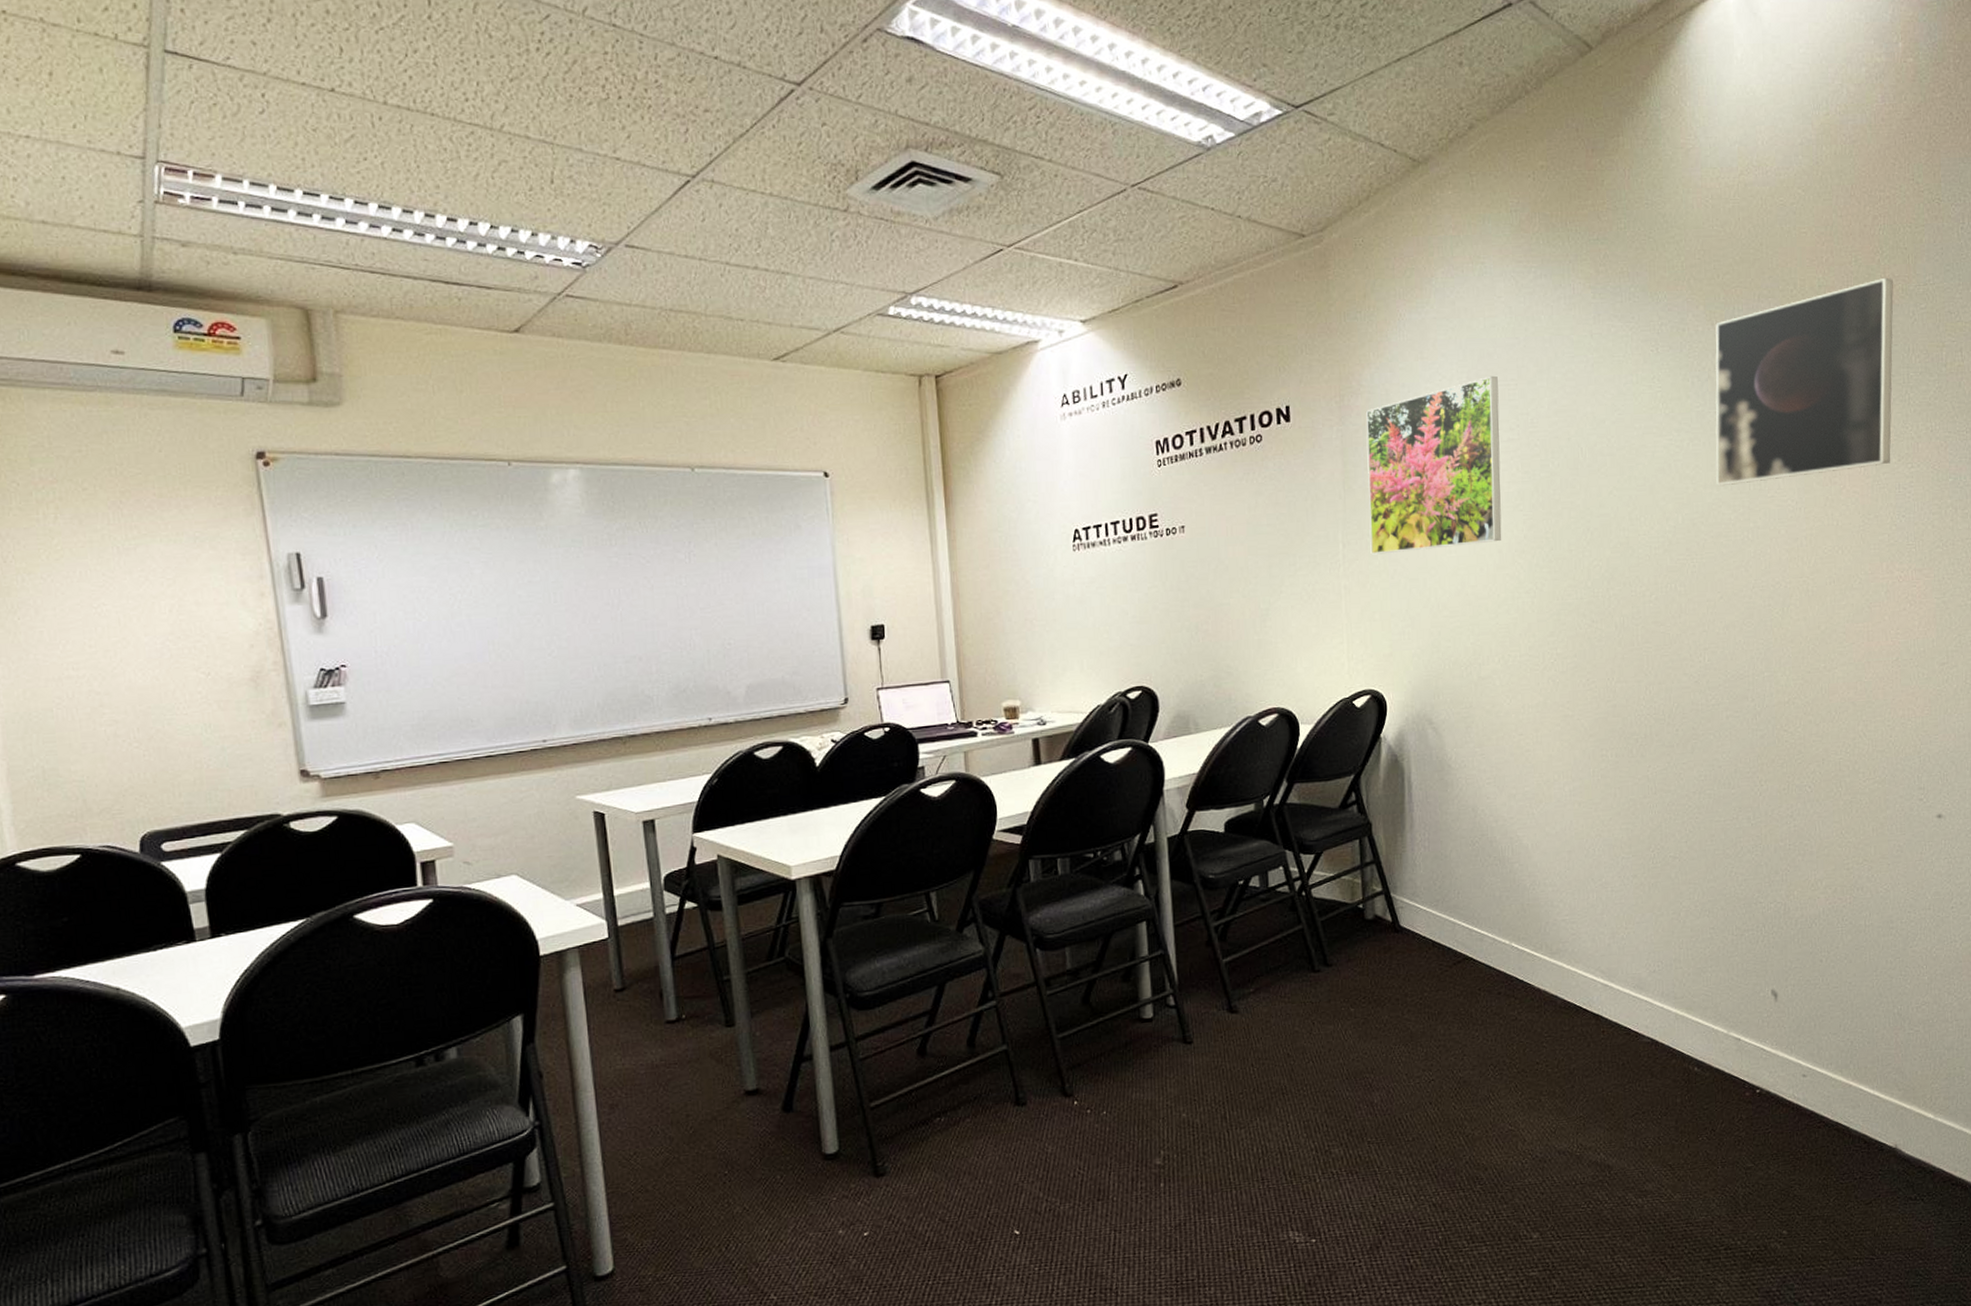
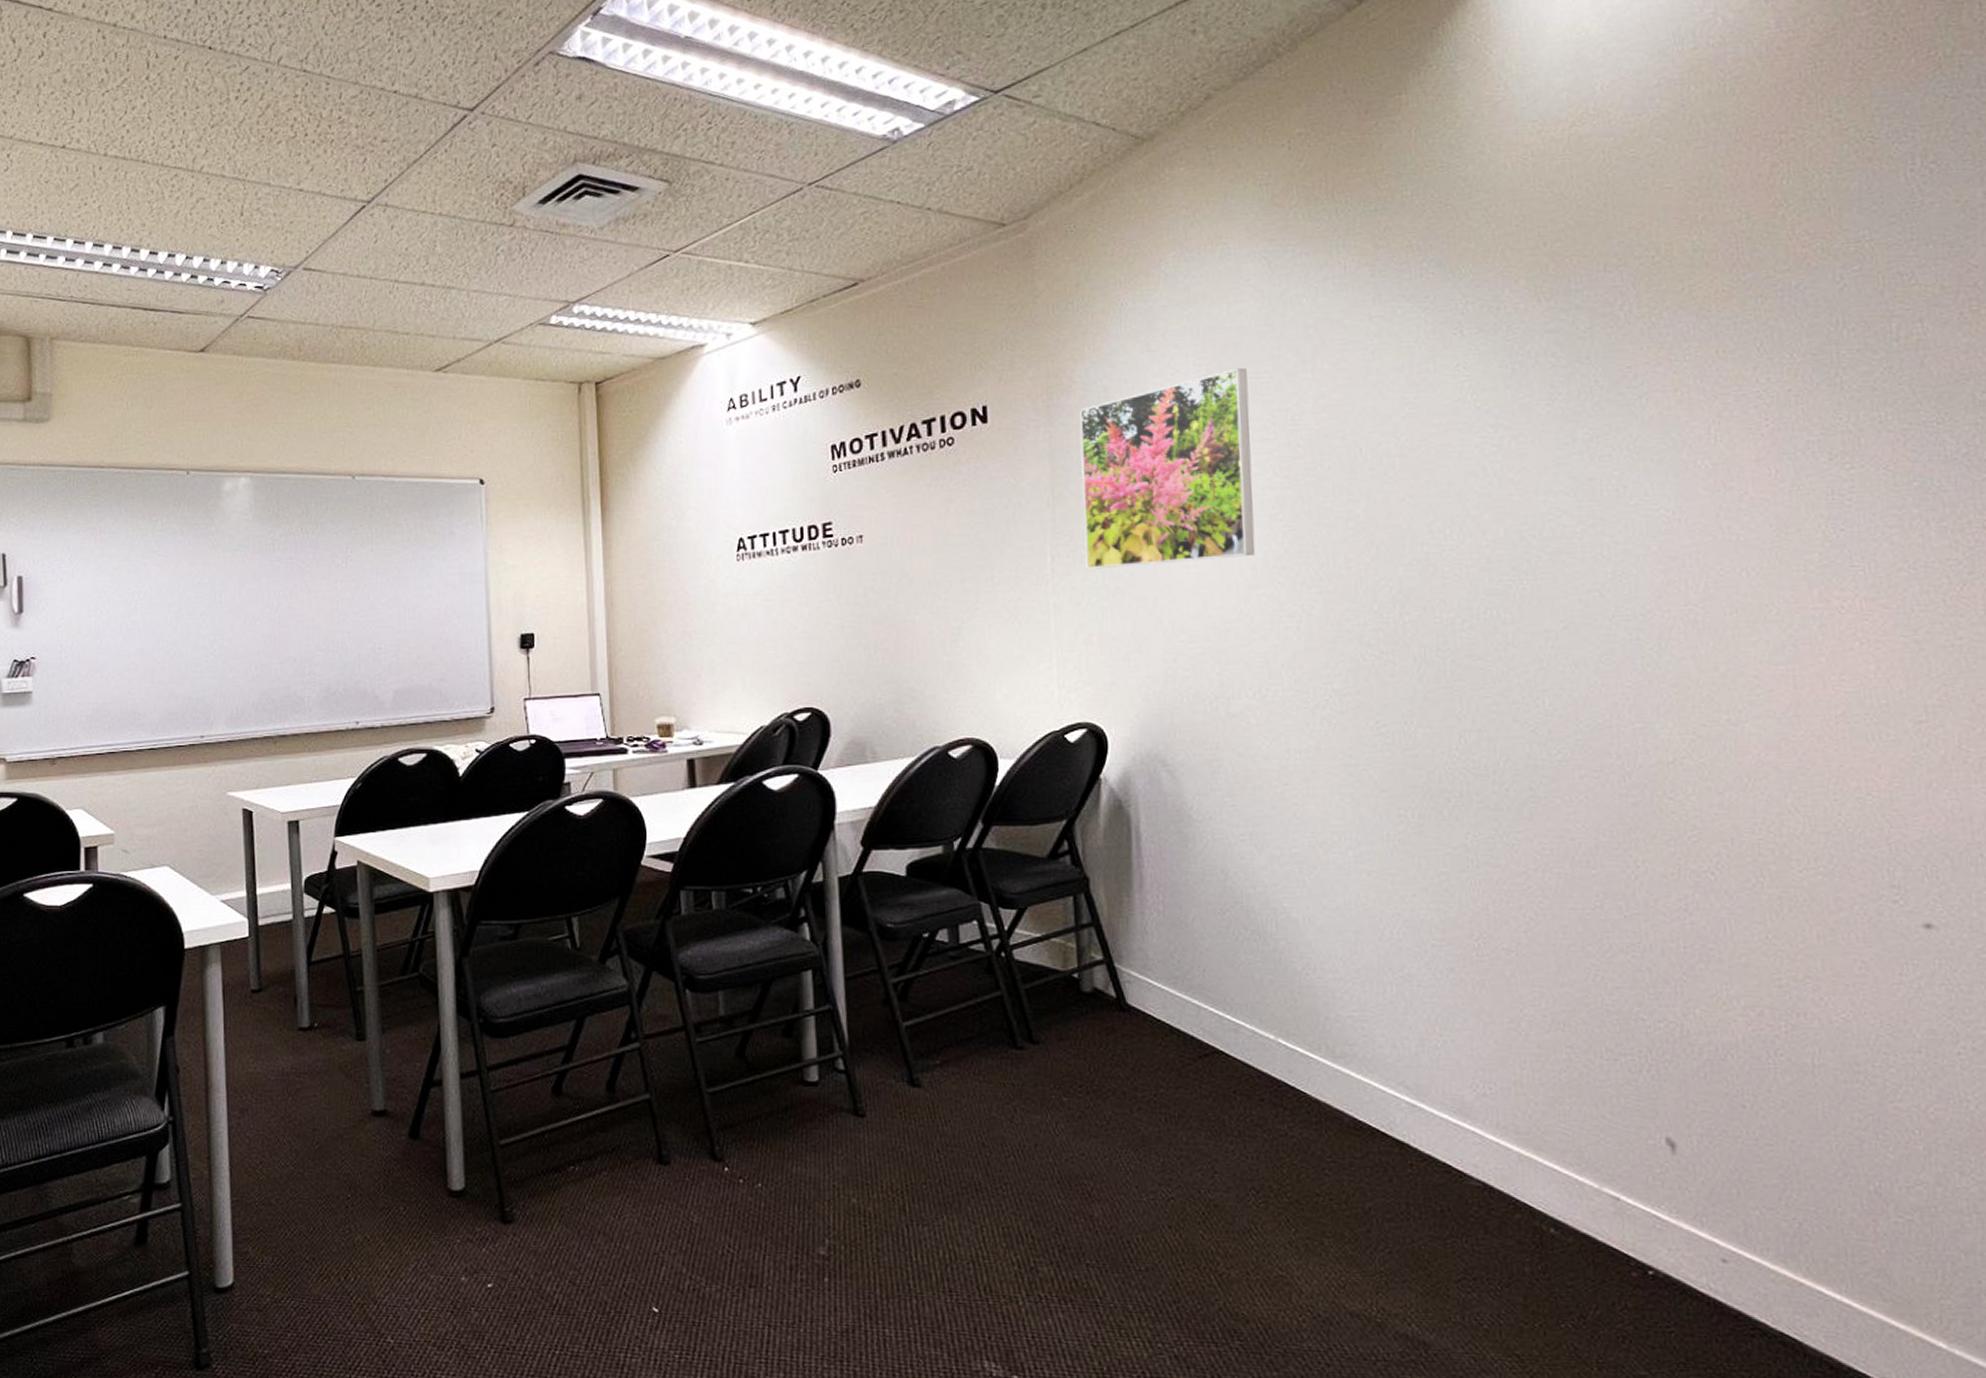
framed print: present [1715,277,1893,486] -> none [1543,235,1817,493]

